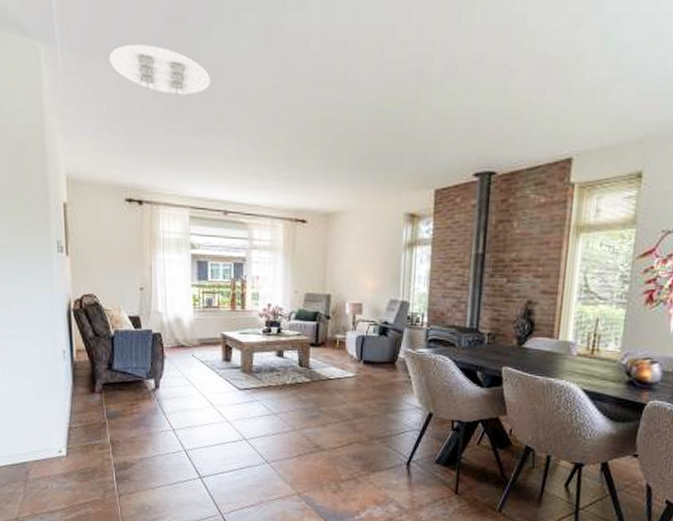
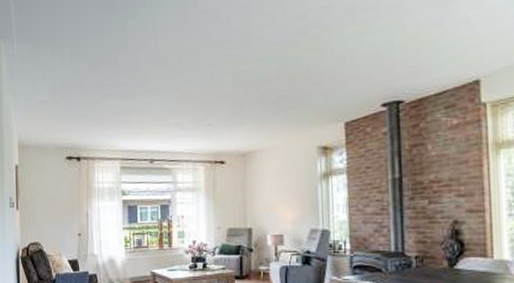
ceiling light: present [109,44,211,97] -> none [54,31,136,68]

